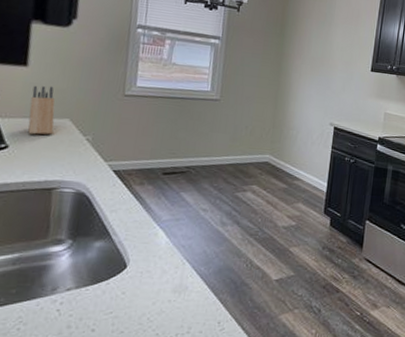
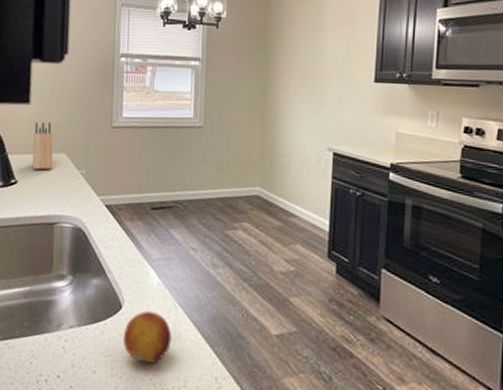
fruit: none [126,268,178,316] -> present [123,310,172,364]

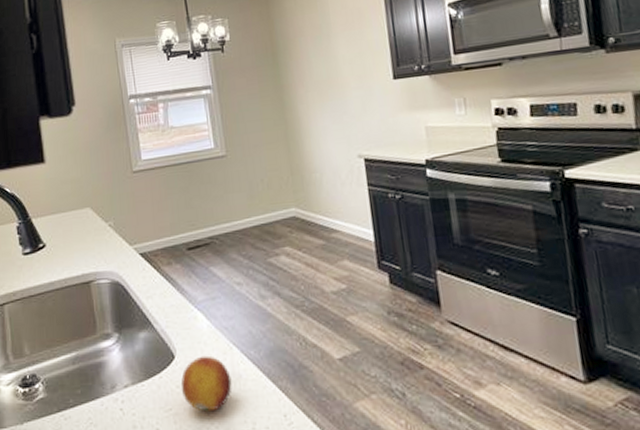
knife block: present [32,121,53,170] -> none [54,177,79,230]

